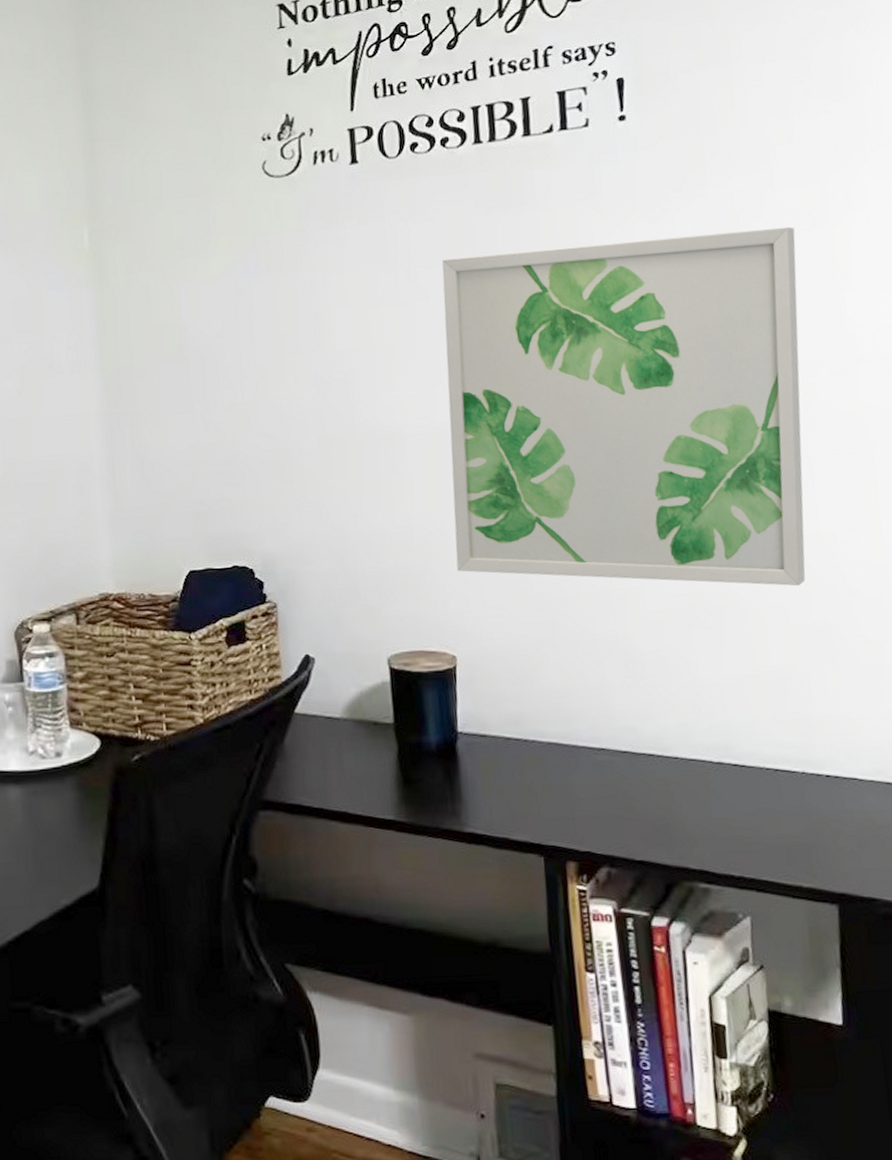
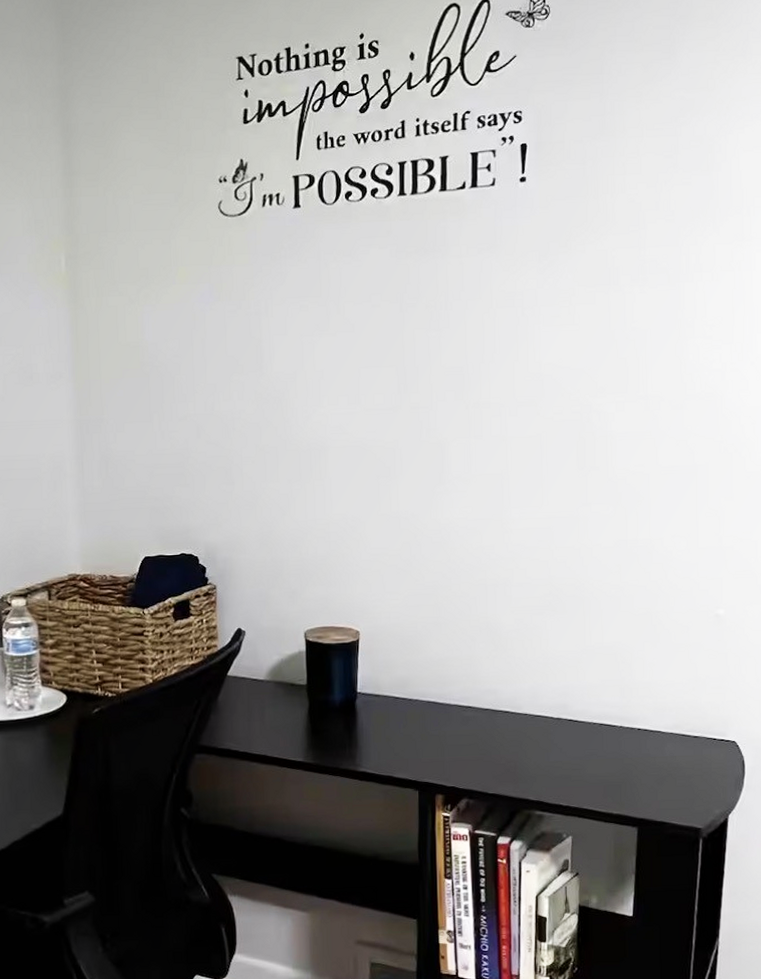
wall art: present [442,226,806,587] -> none [364,282,653,580]

